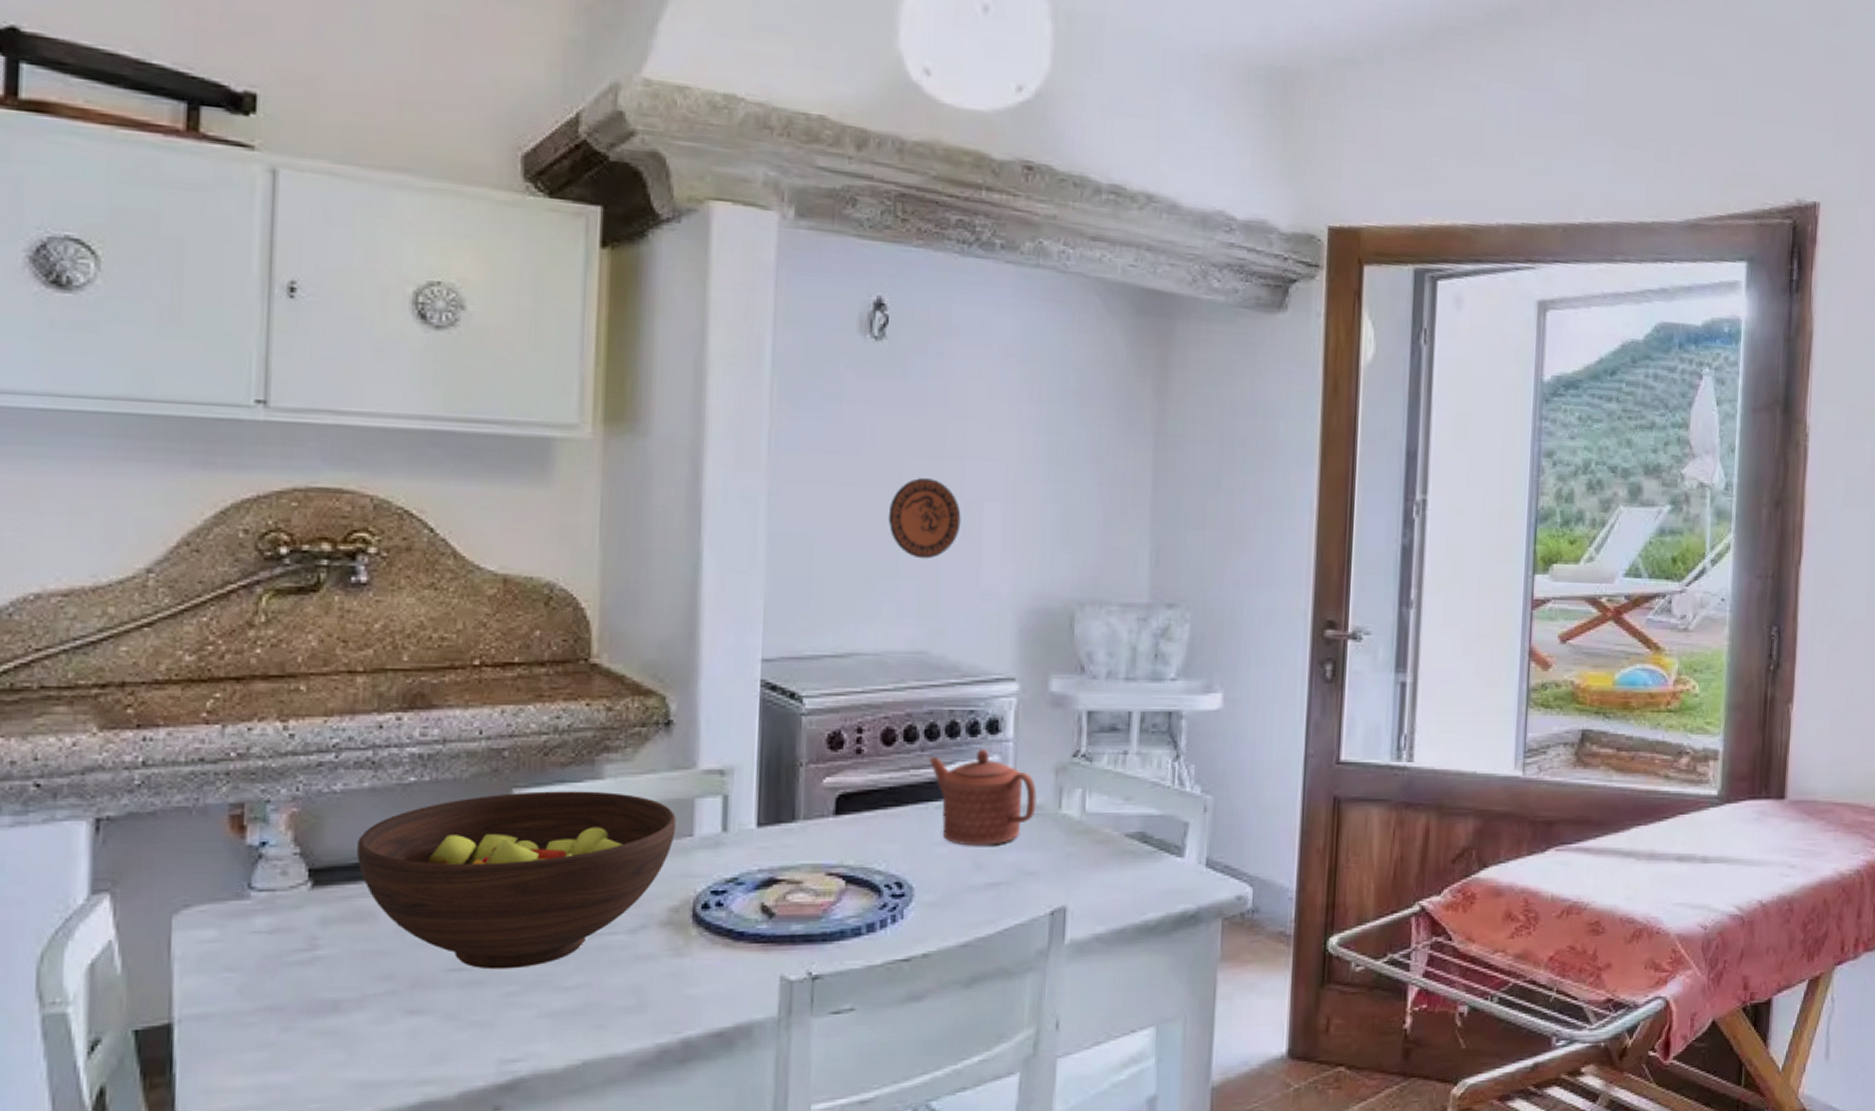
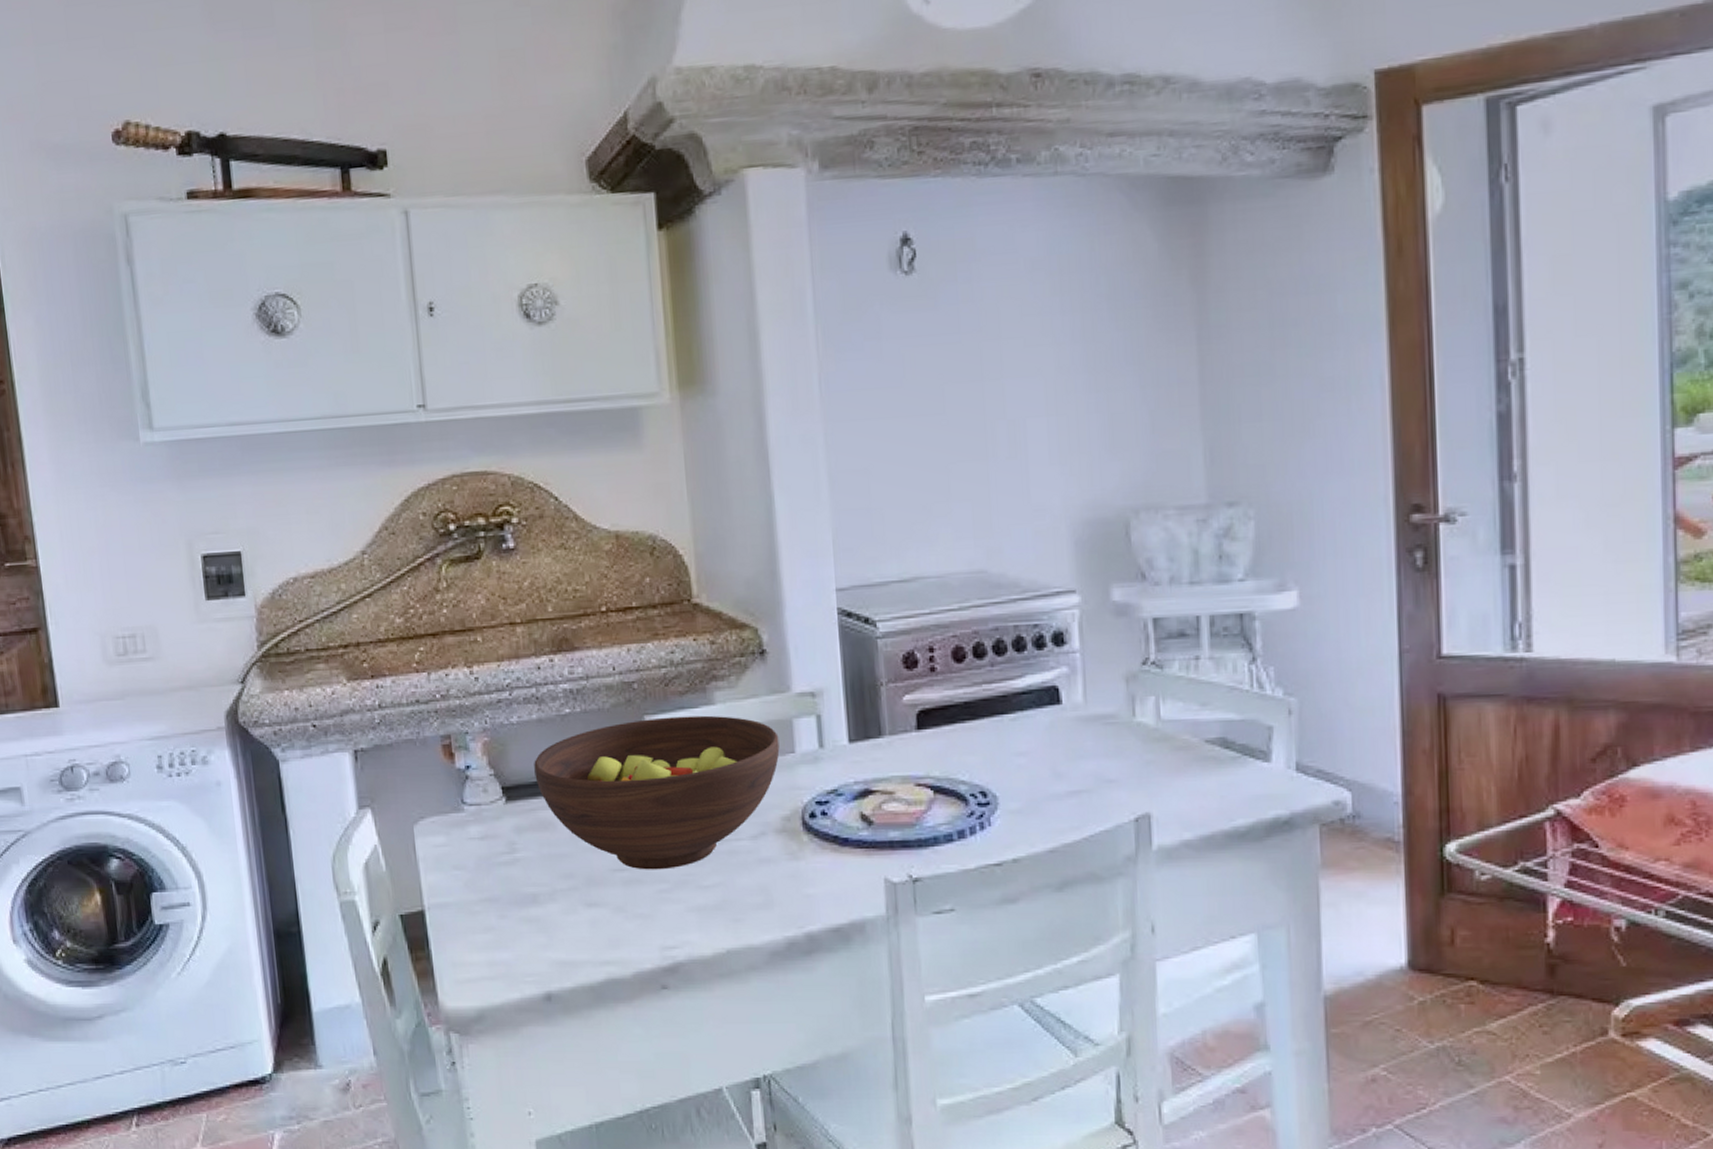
decorative plate: present [888,478,961,559] -> none [935,402,1006,482]
teapot: present [929,748,1037,846] -> none [1000,660,1110,756]

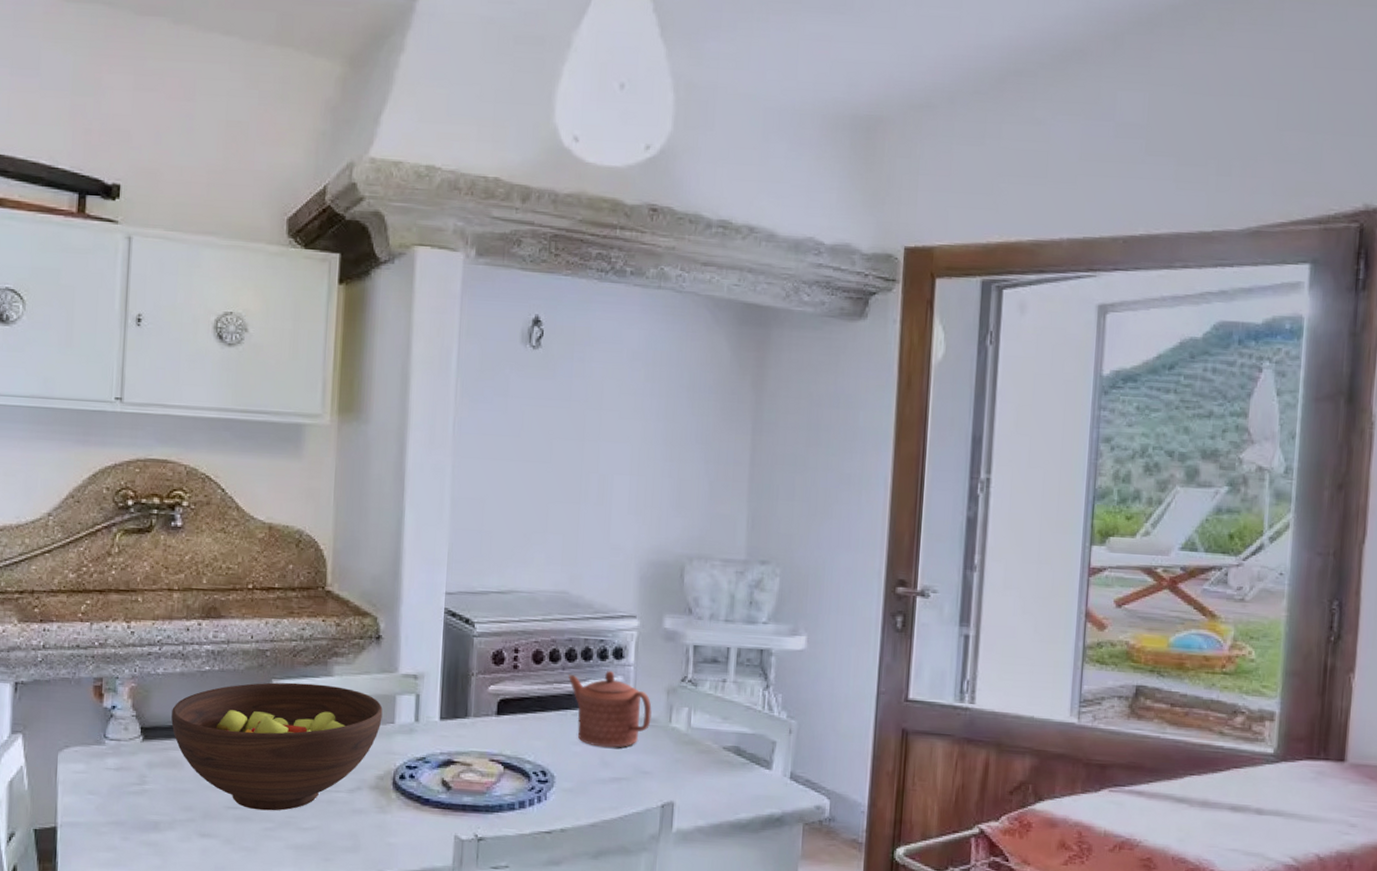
teapot: none [1000,660,1110,756] -> present [569,670,652,748]

